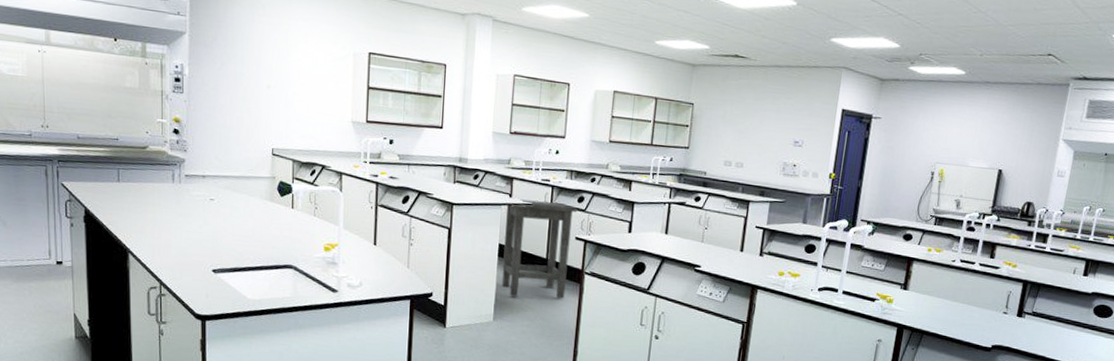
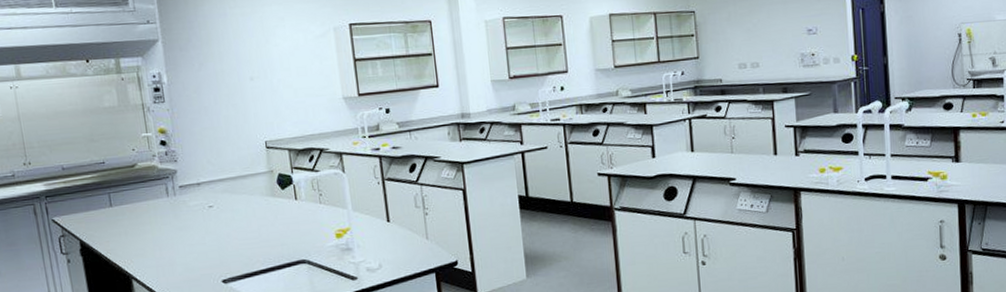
bar stool: present [501,199,578,299] -> none [519,140,598,249]

